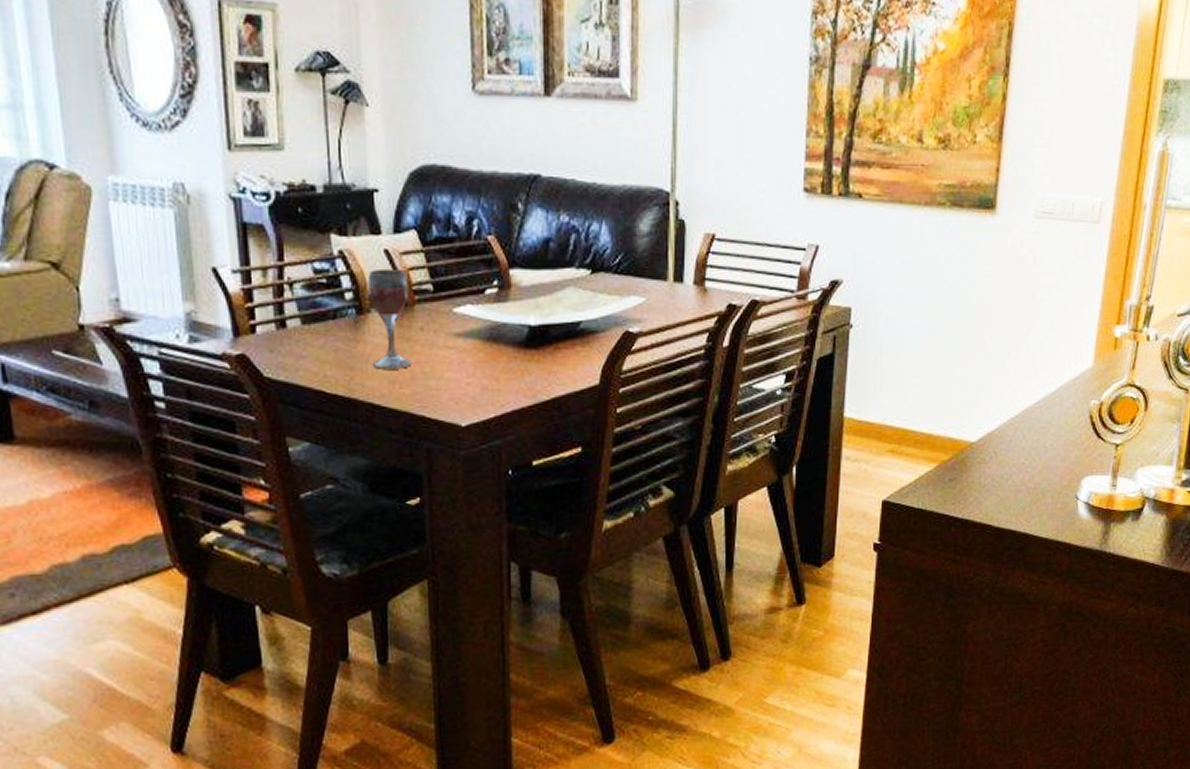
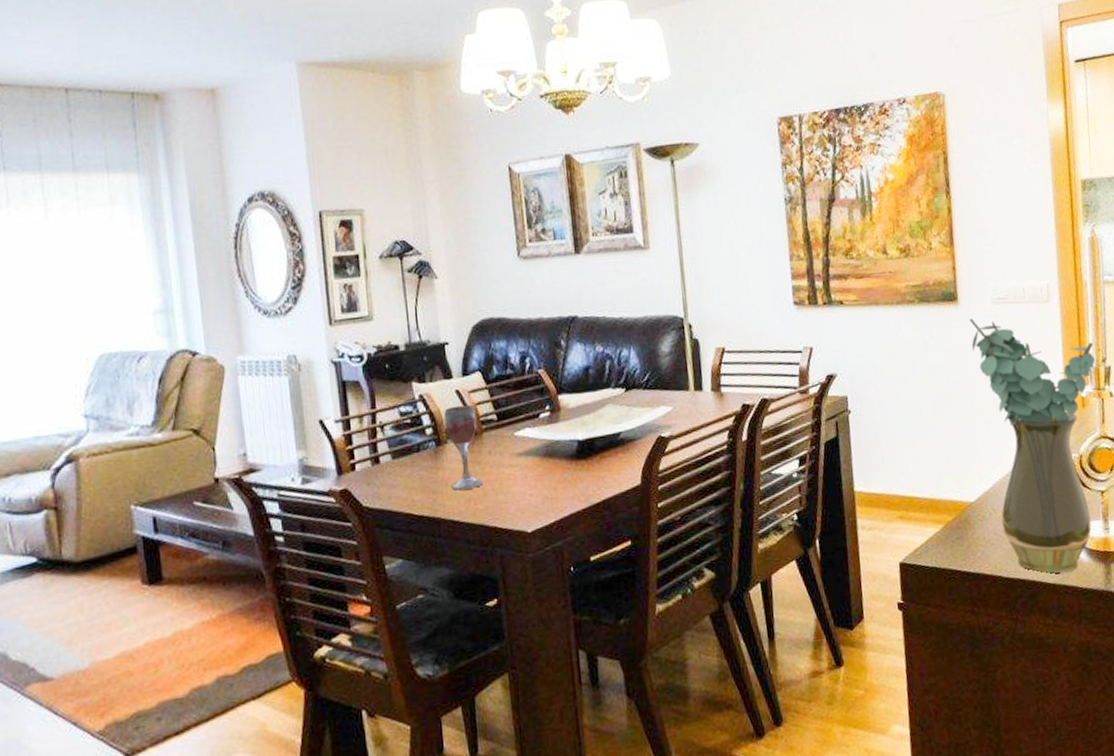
vase: none [1001,232,1140,529] -> present [969,318,1095,574]

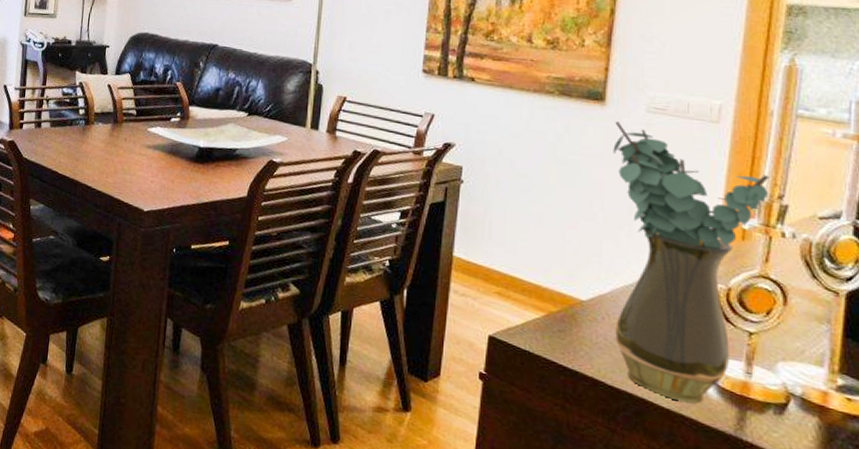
cup: present [443,404,483,490] -> none [91,96,121,165]

